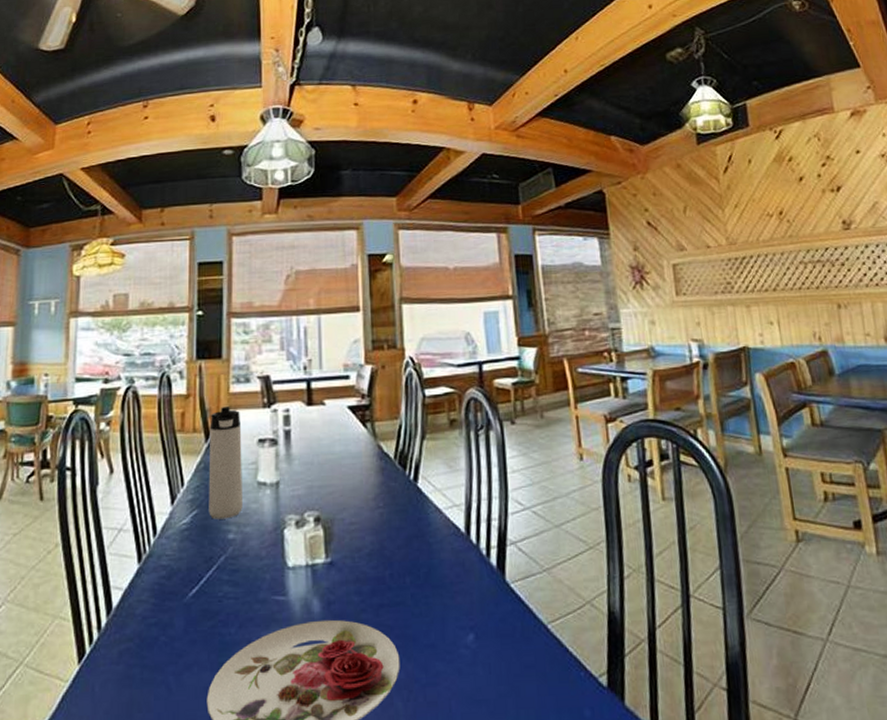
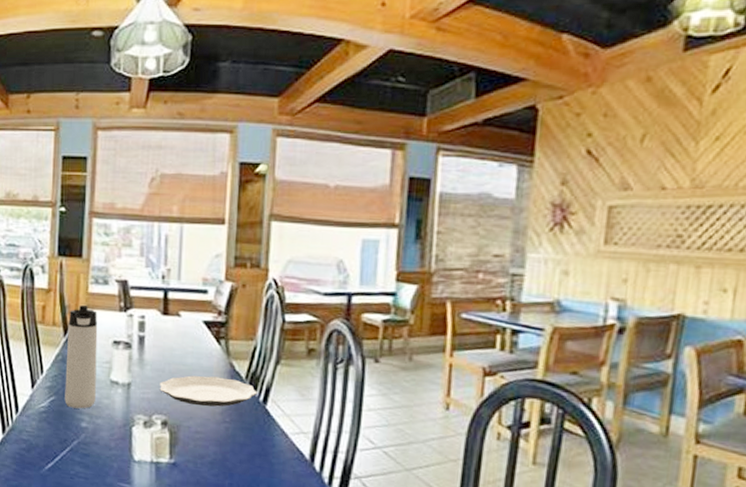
plate: none [309,461,407,495] -> present [160,375,257,407]

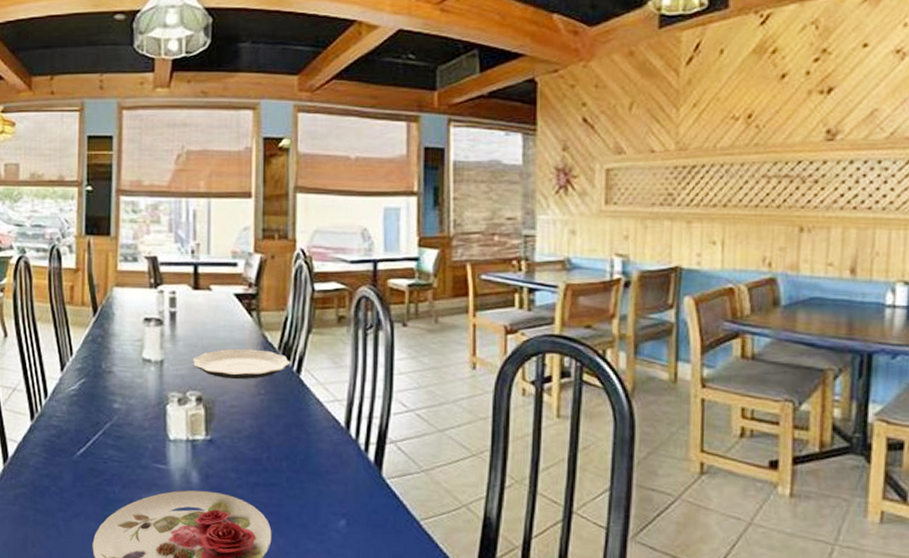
thermos bottle: present [64,305,98,409] -> none [96,284,128,390]

